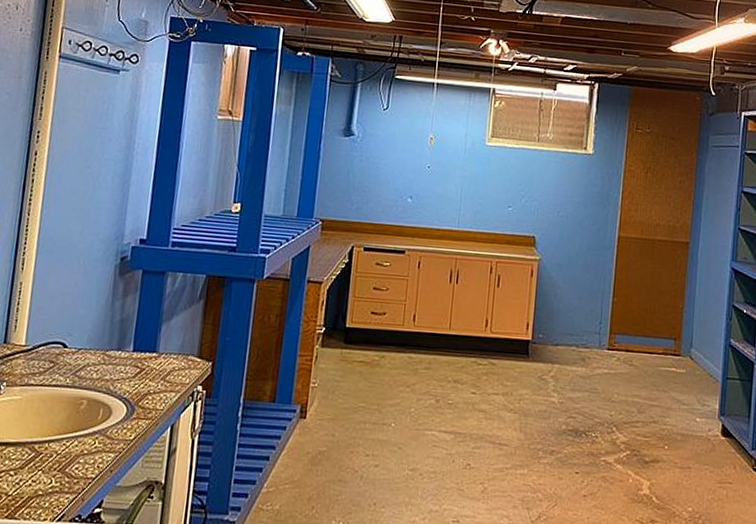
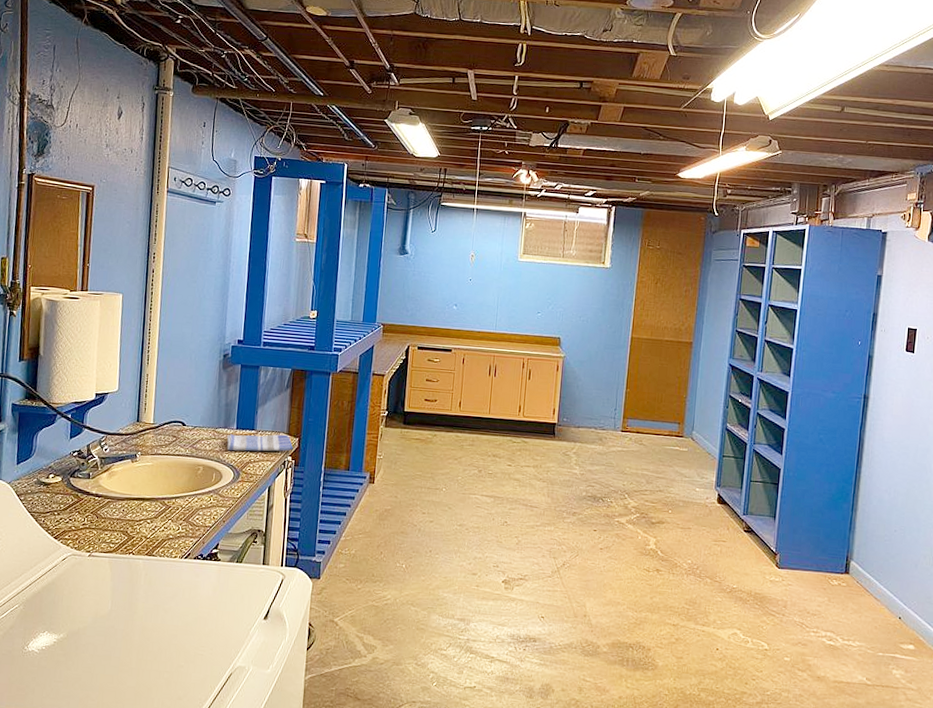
dish towel: none [119,357,205,380] -> present [226,434,294,452]

